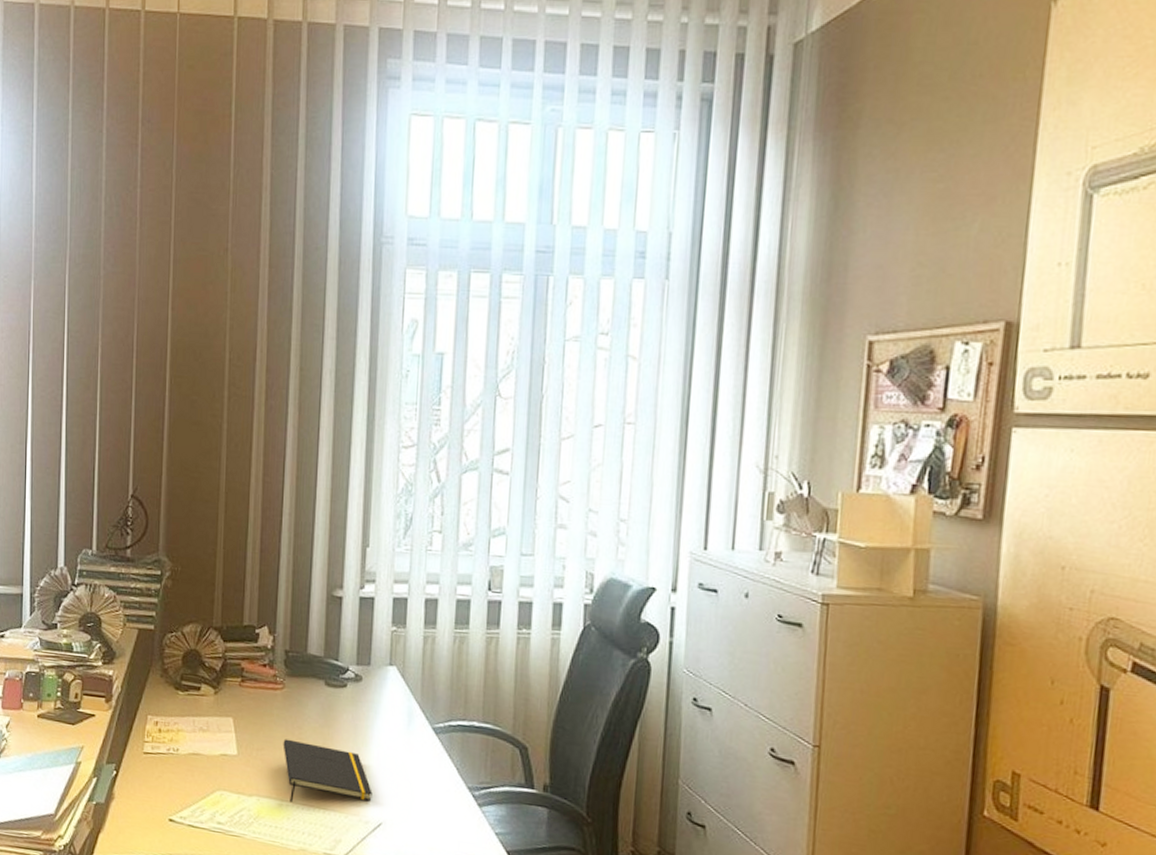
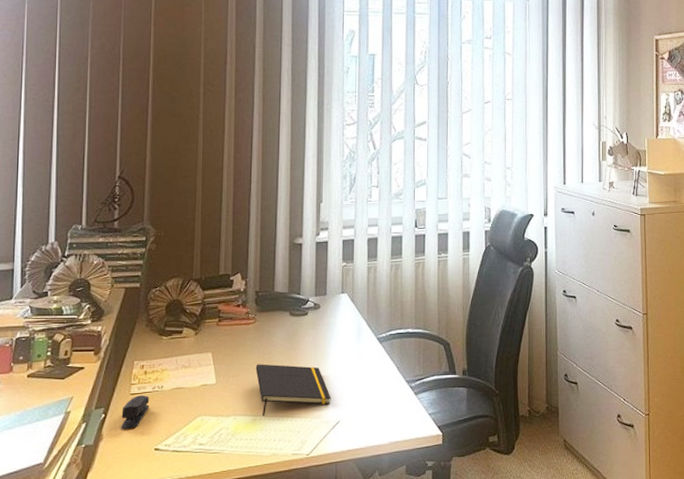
stapler: none [132,755,164,793] -> present [120,395,150,429]

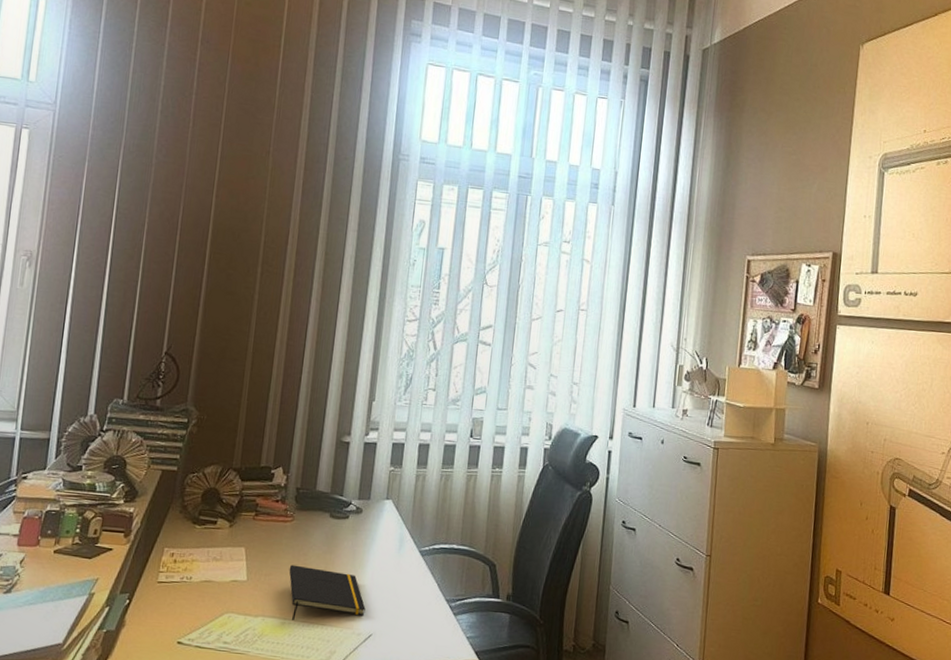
stapler: present [120,395,150,429] -> none [144,584,177,618]

